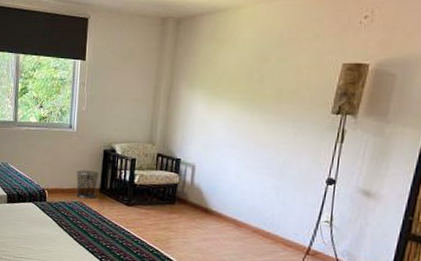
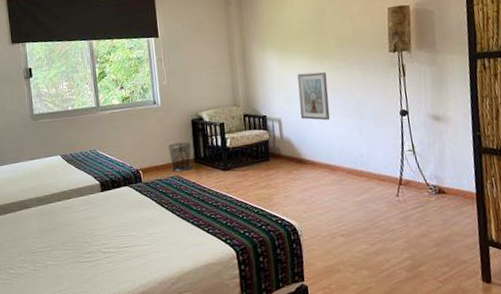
picture frame: none [216,121,255,175] -> present [297,72,330,121]

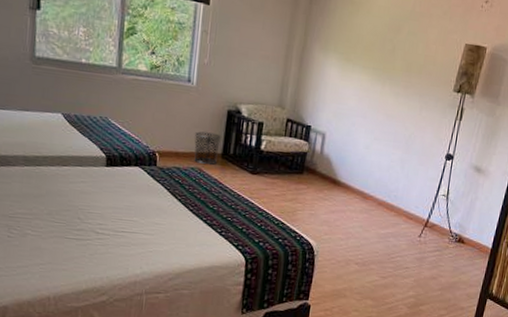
picture frame: present [297,72,330,121] -> none [346,90,385,147]

